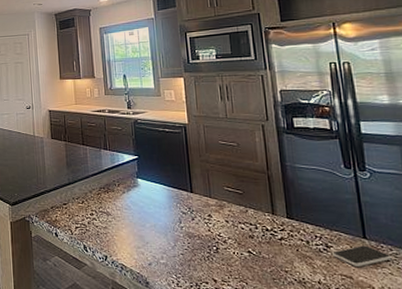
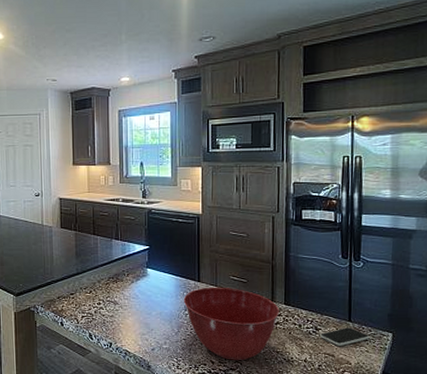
mixing bowl: none [177,198,283,279] -> present [183,287,280,360]

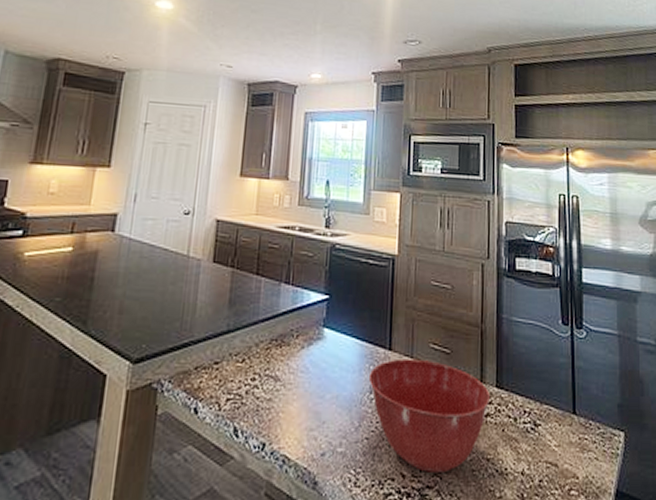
smartphone: present [319,327,370,346] -> none [538,423,599,450]

